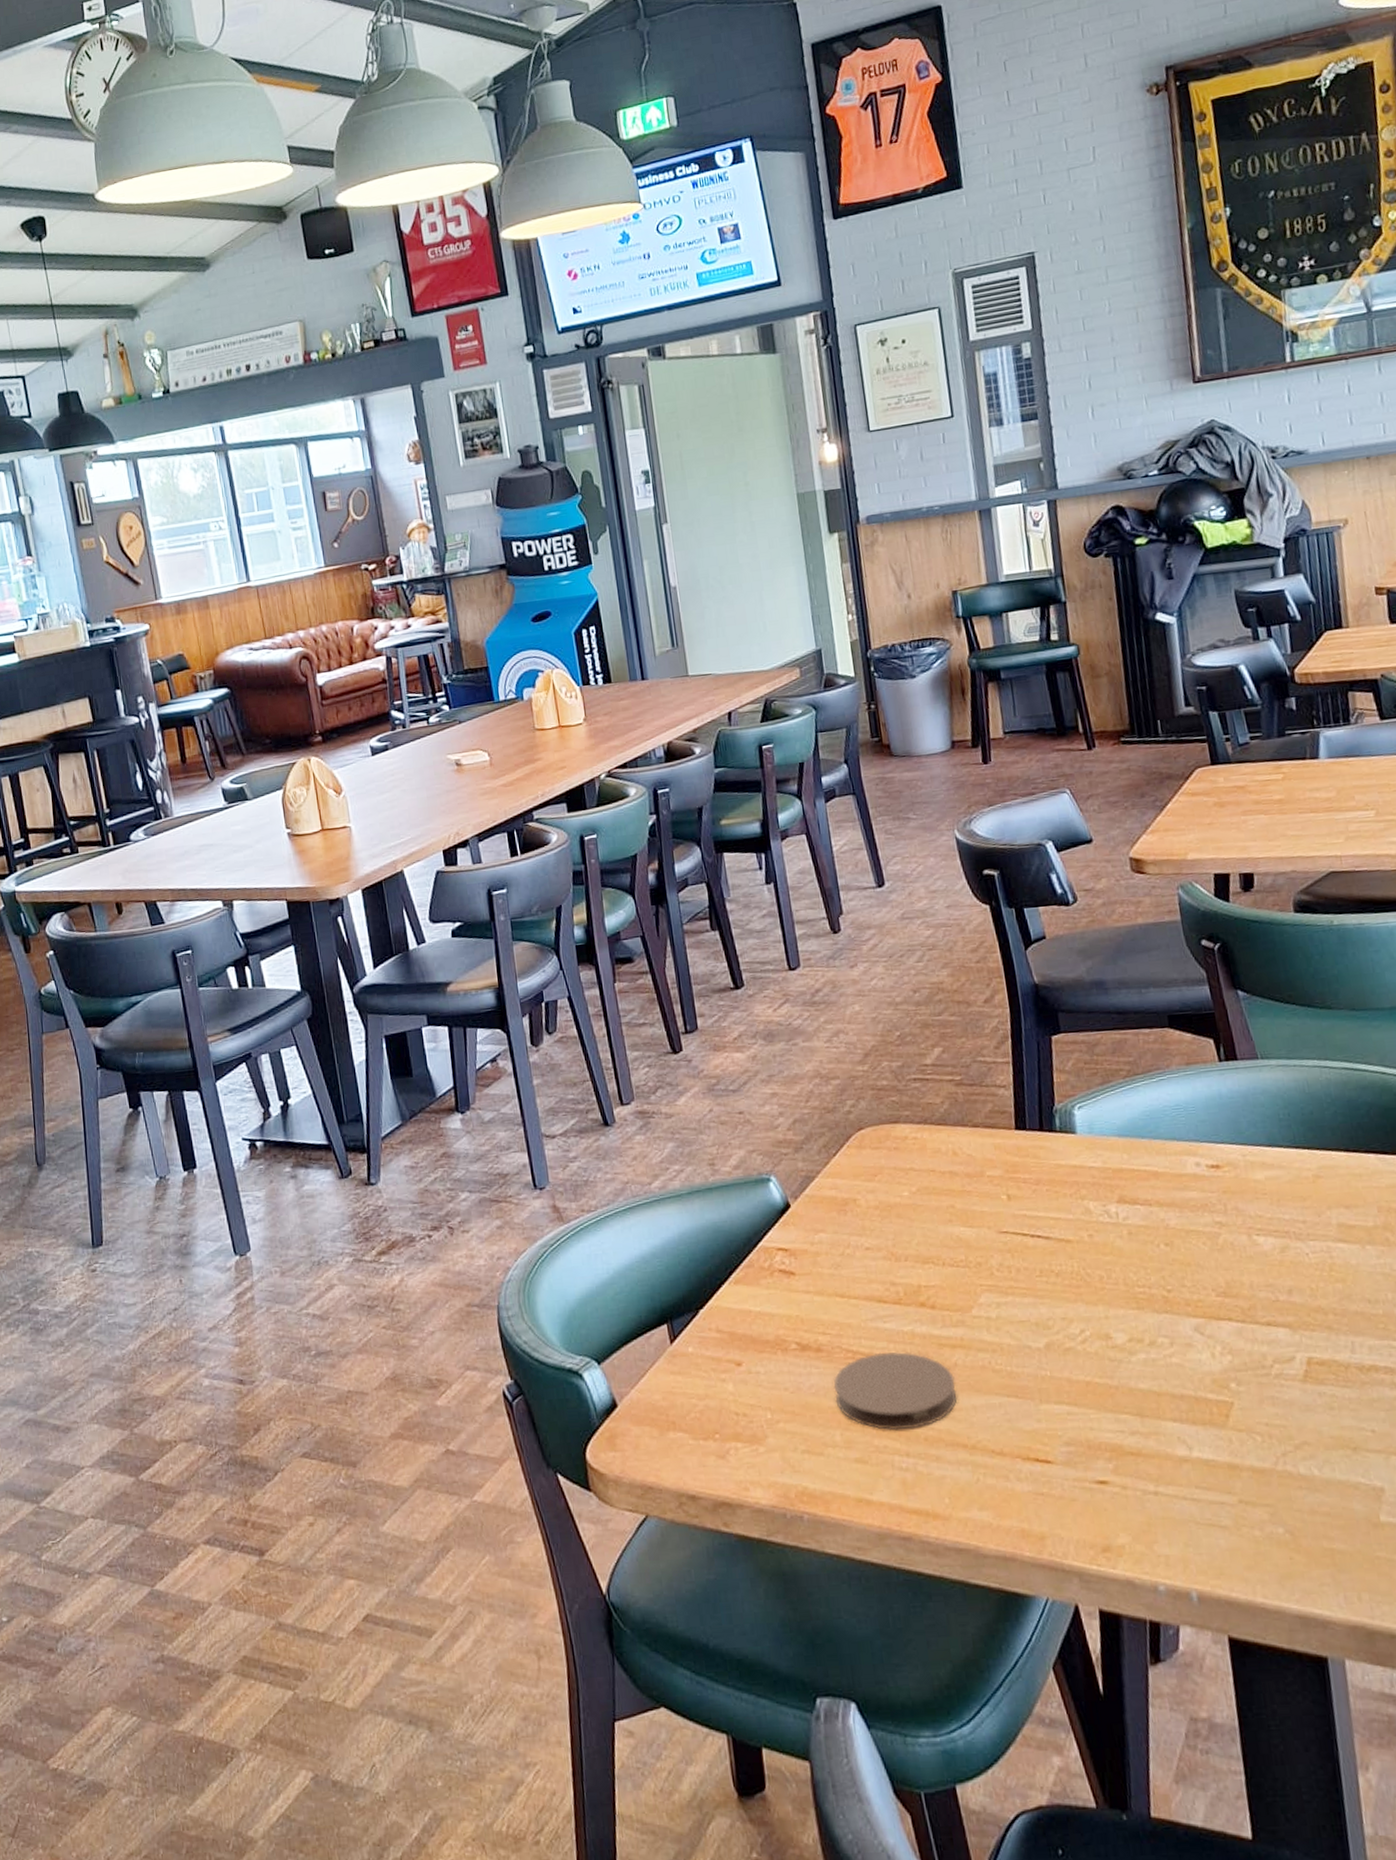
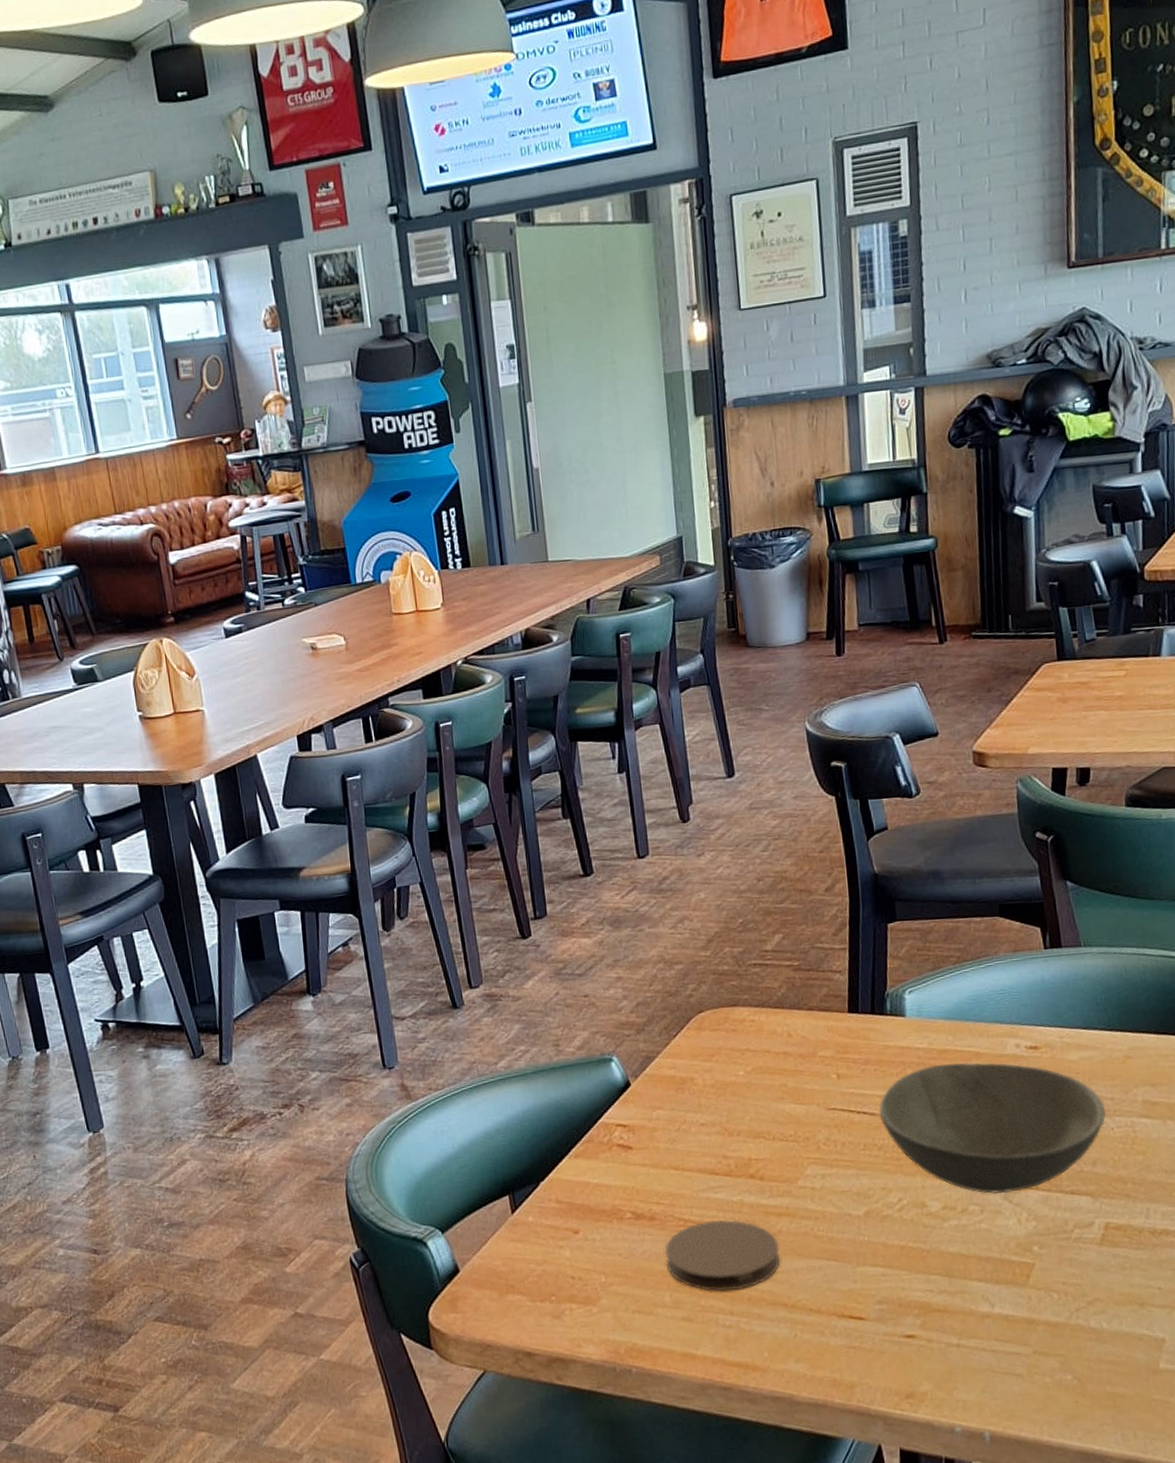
soup bowl: none [1054,1183,1299,1326] -> present [879,1063,1106,1195]

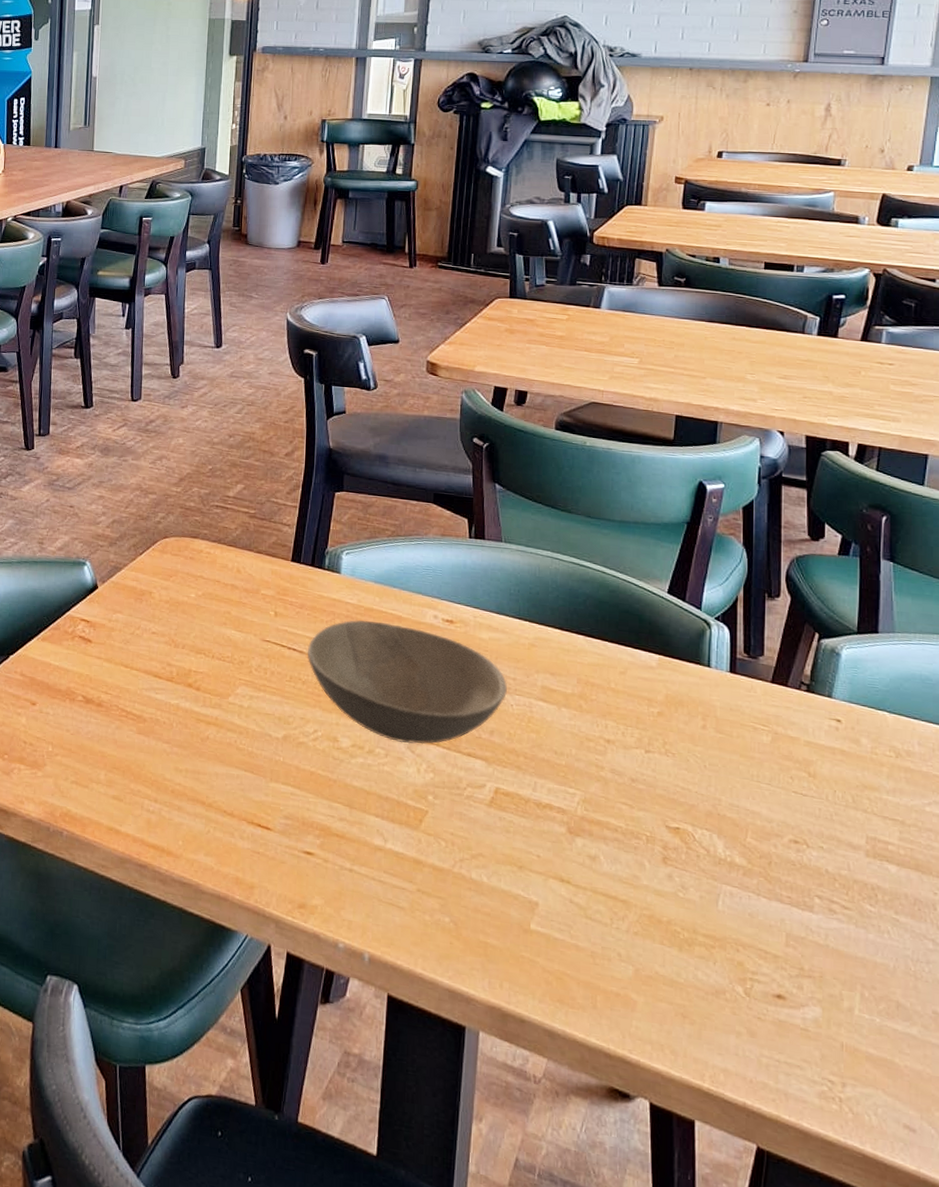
coaster: present [665,1220,780,1292] -> none [105,716,205,781]

